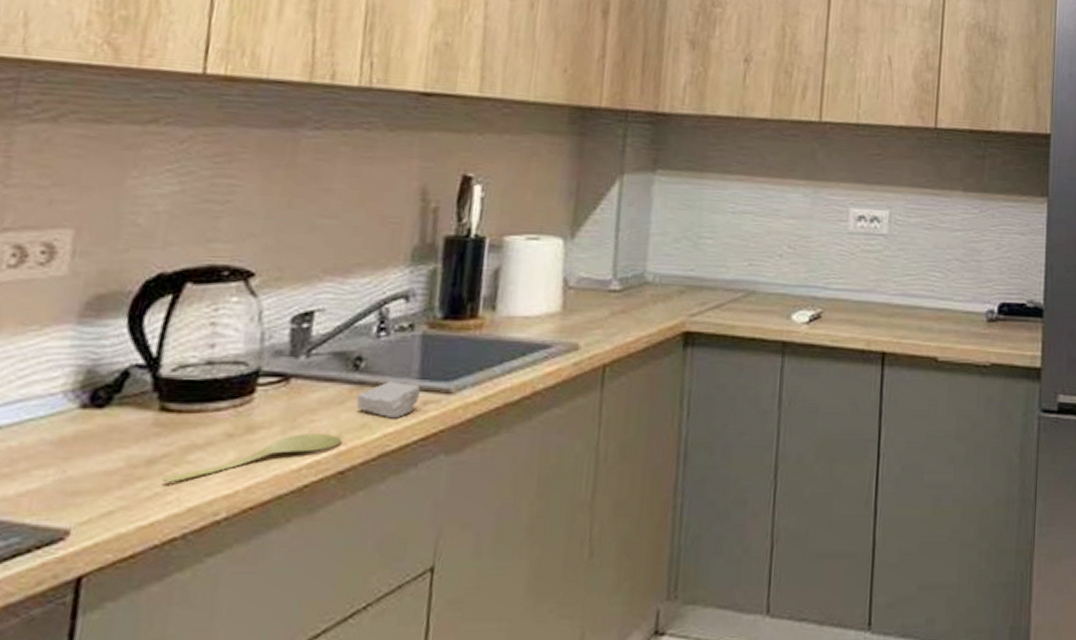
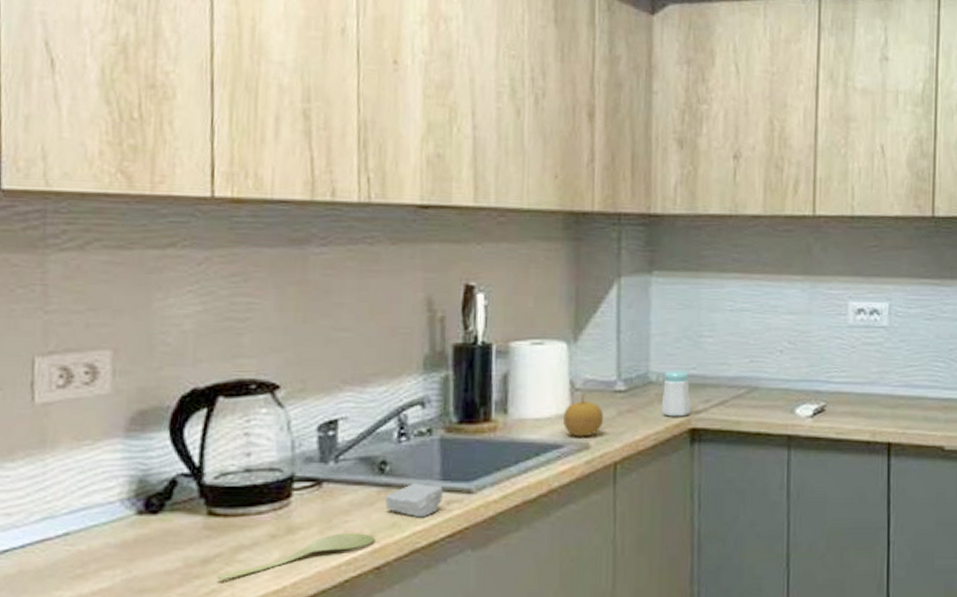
fruit: none [553,291,596,337] -> present [563,393,604,437]
salt shaker: none [655,270,687,319] -> present [661,369,691,417]

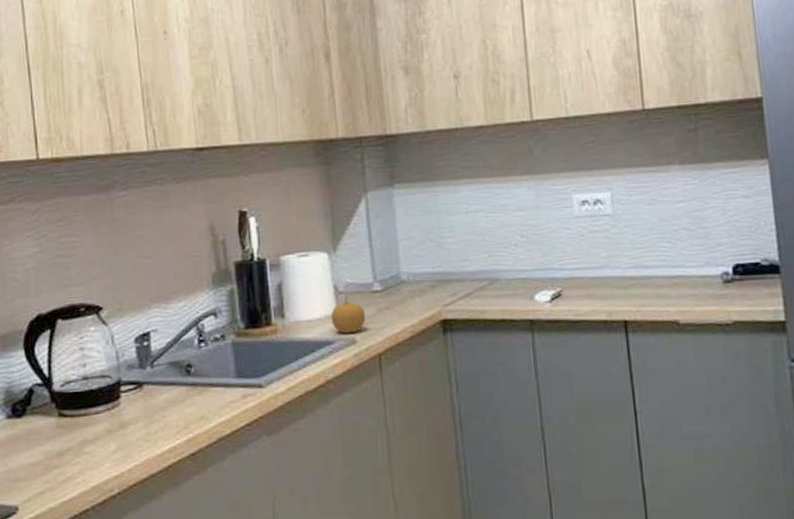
spoon: present [216,533,375,581] -> none [70,425,189,470]
soap bar: present [385,482,443,518] -> none [193,380,239,411]
salt shaker: present [661,369,691,417] -> none [414,268,440,311]

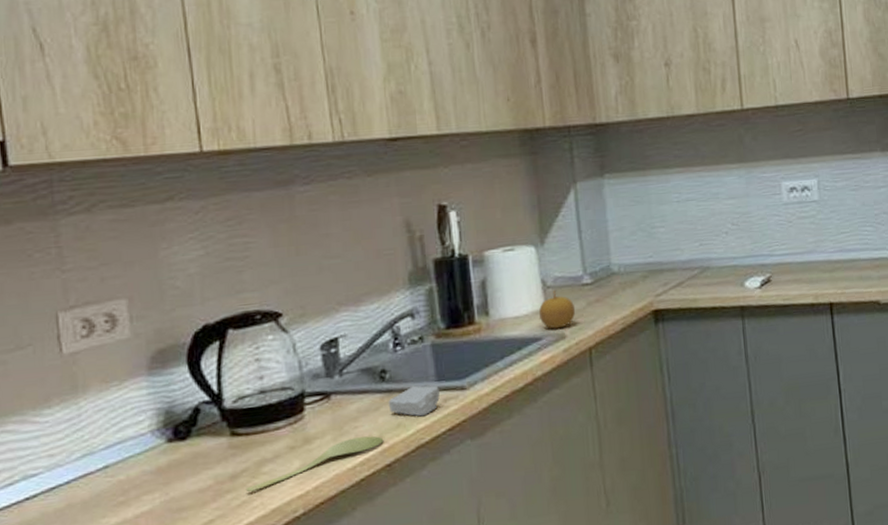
spoon: none [70,425,189,470] -> present [245,436,384,493]
soap bar: none [193,380,239,411] -> present [388,385,440,417]

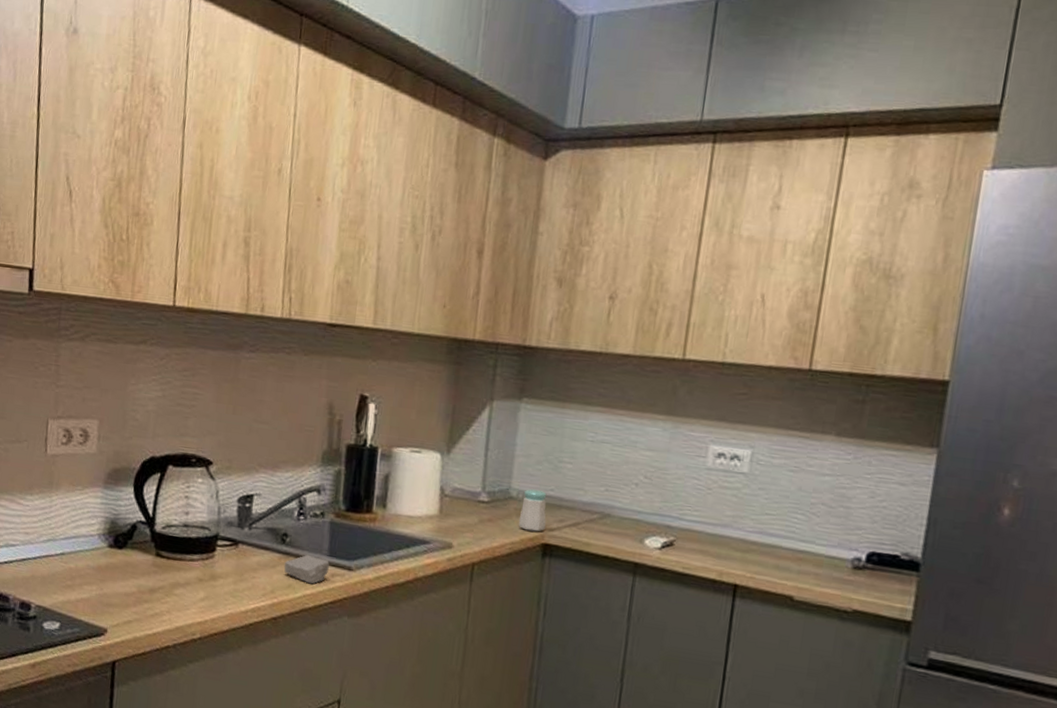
spoon: present [245,436,384,493] -> none [159,585,275,608]
fruit: present [539,289,576,329] -> none [432,499,467,538]
salt shaker: none [625,259,652,302] -> present [518,489,547,532]

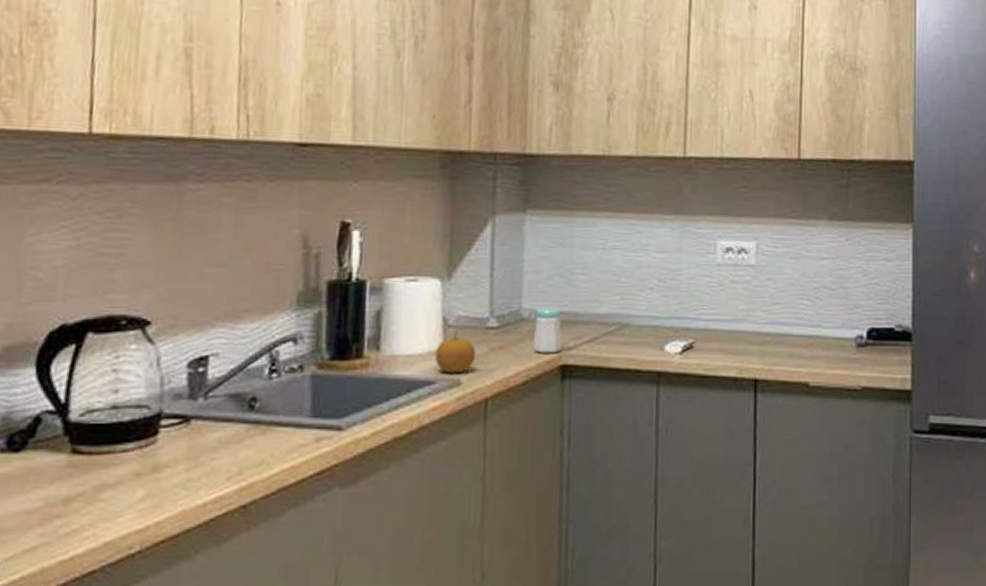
soap bar: present [284,554,329,584] -> none [253,419,313,455]
fruit: none [432,499,467,538] -> present [435,329,476,373]

